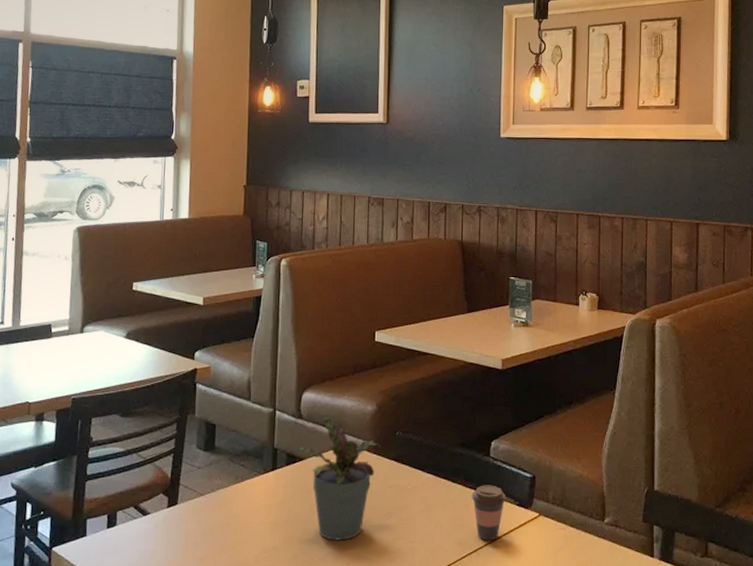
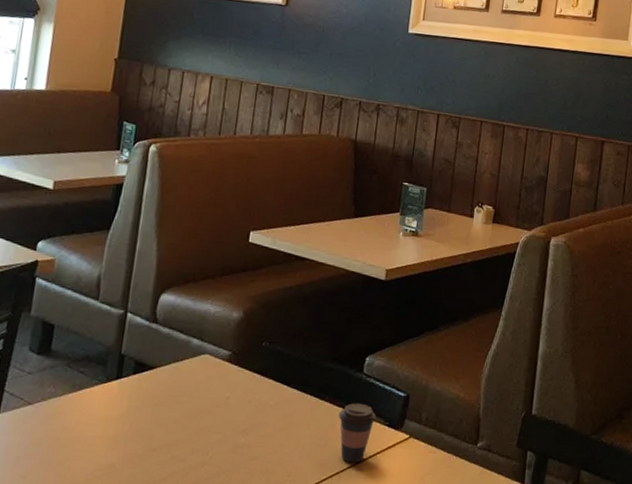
potted plant: present [299,416,382,541] -> none [150,321,245,459]

